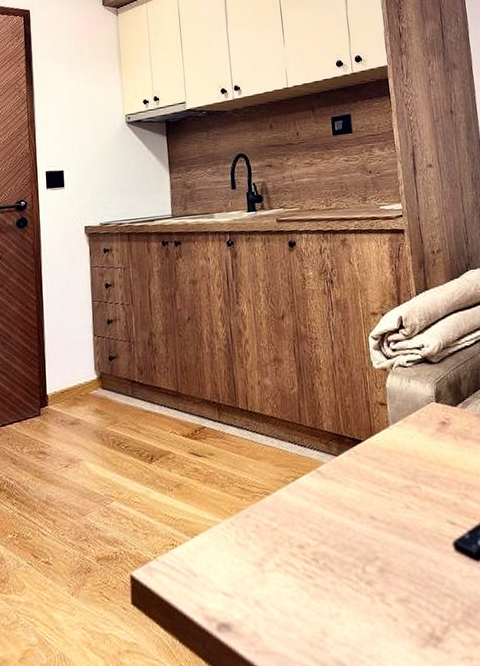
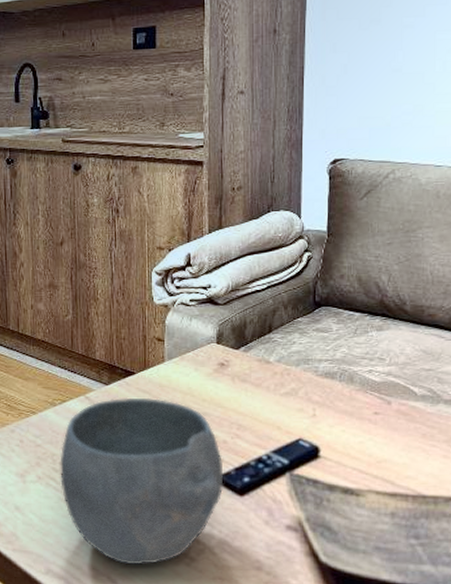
bowl: none [296,465,460,654] -> present [60,397,224,565]

